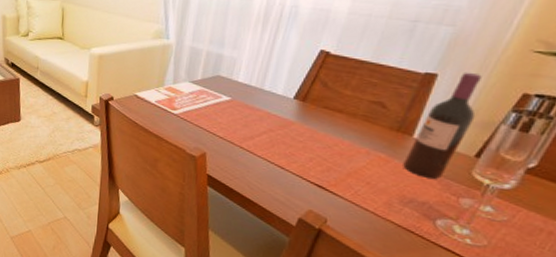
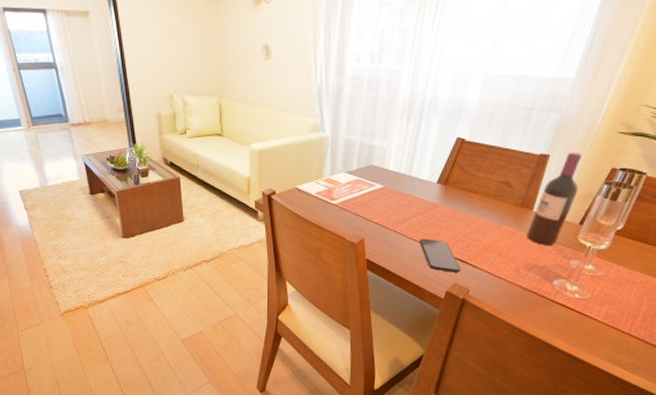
smartphone: none [269,157,319,199] -> present [419,238,462,273]

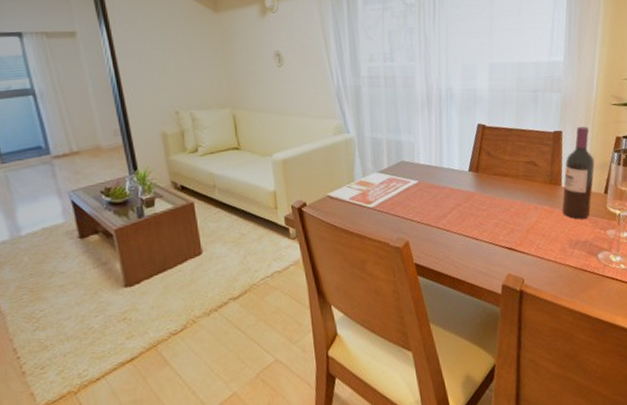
smartphone: present [419,238,462,273] -> none [464,230,512,264]

